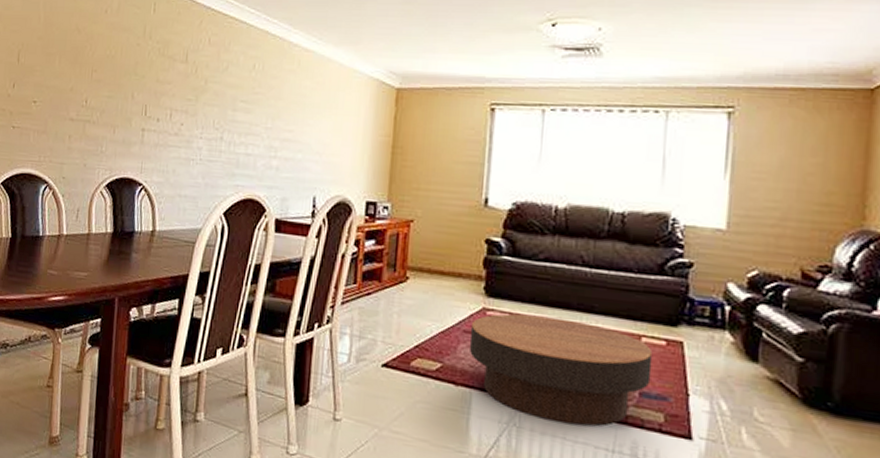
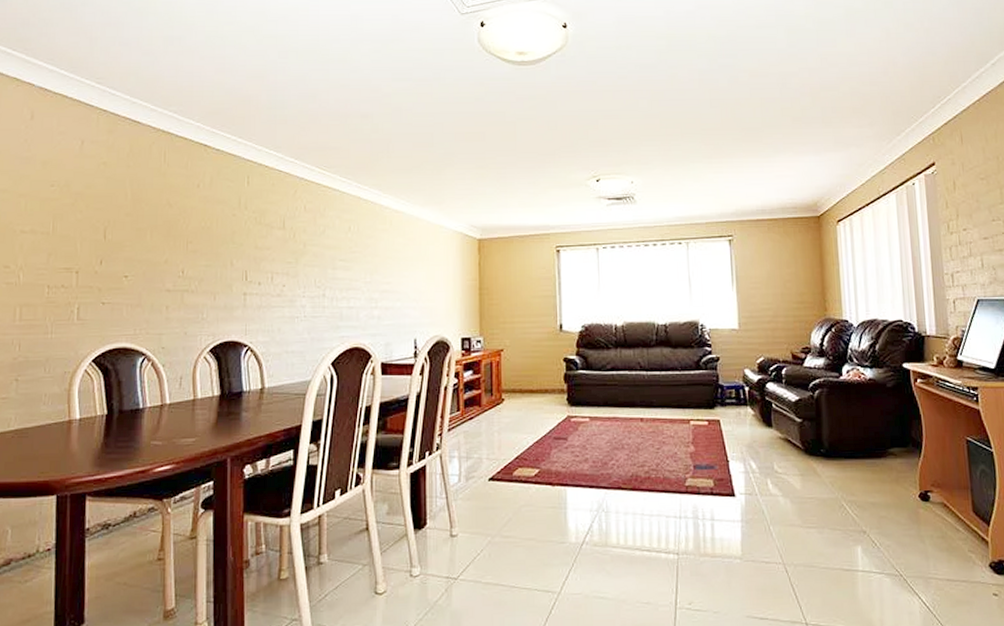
coffee table: present [469,313,653,426] -> none [559,415,701,502]

